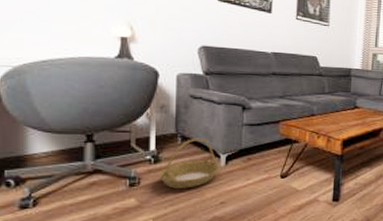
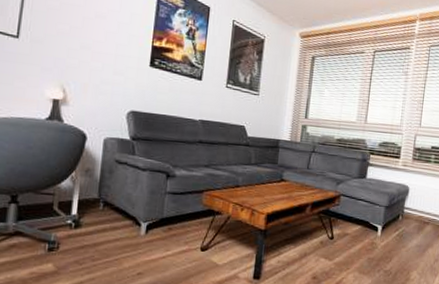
basket: present [159,137,220,189] -> none [78,204,140,257]

